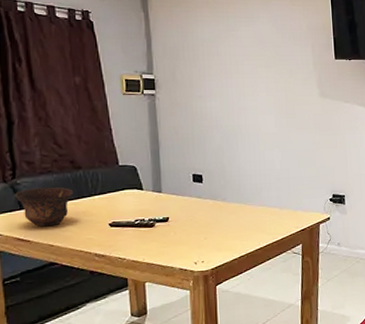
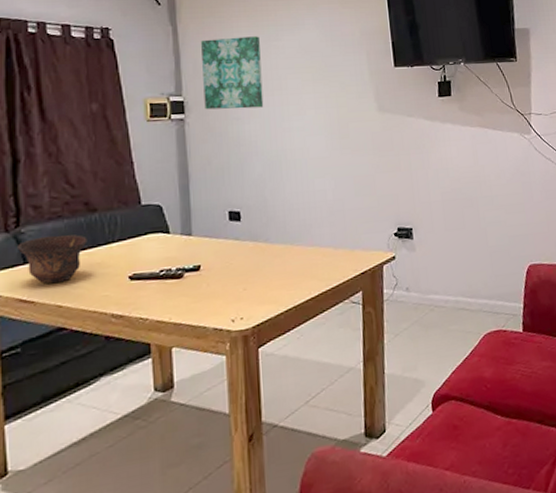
wall art: none [170,25,223,88] -> present [201,36,264,110]

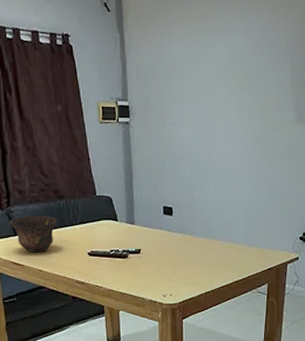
wall art: present [201,36,264,110] -> none [144,43,195,115]

